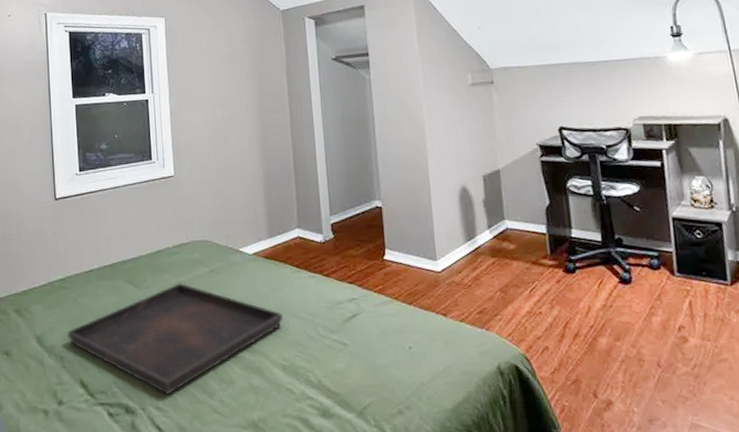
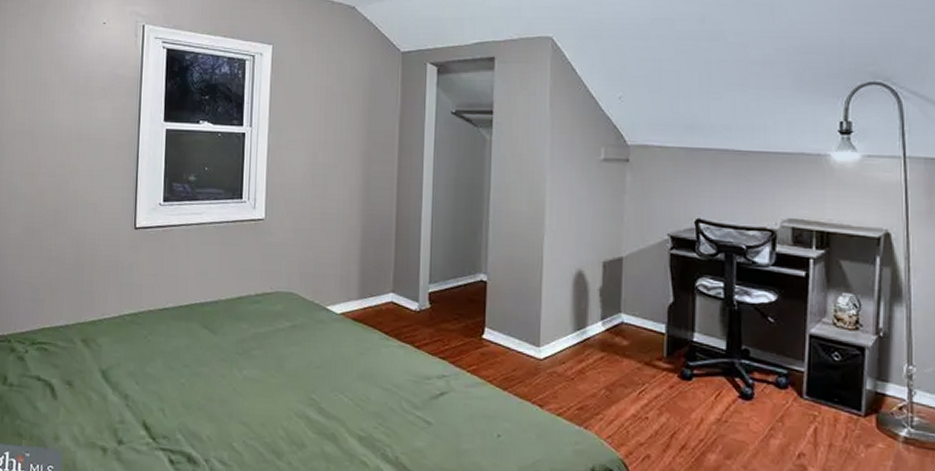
serving tray: present [66,283,283,395] -> none [133,334,365,450]

